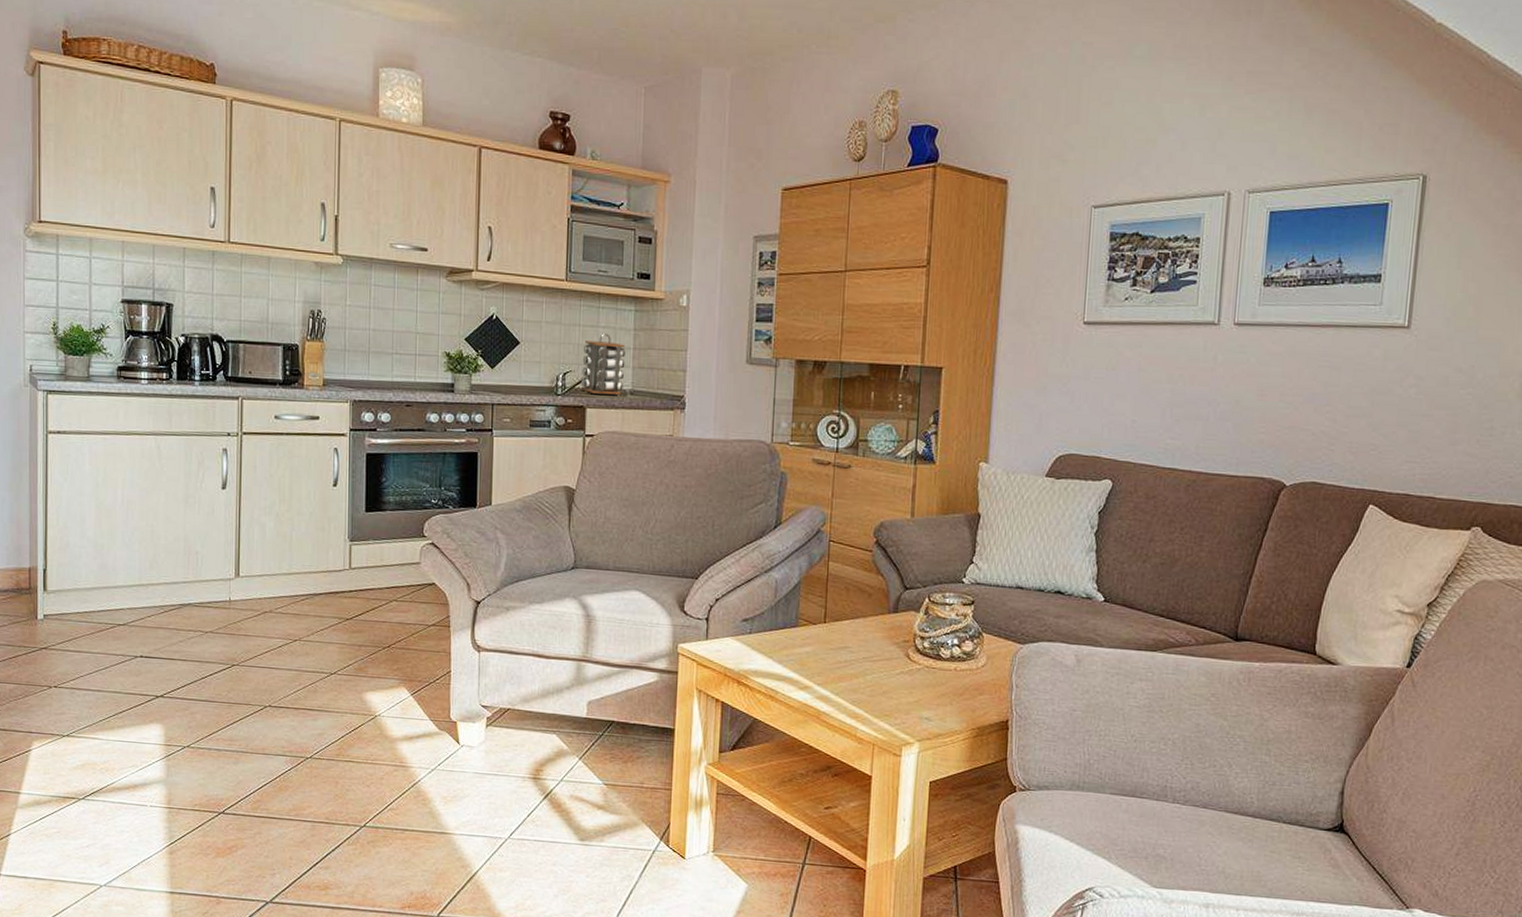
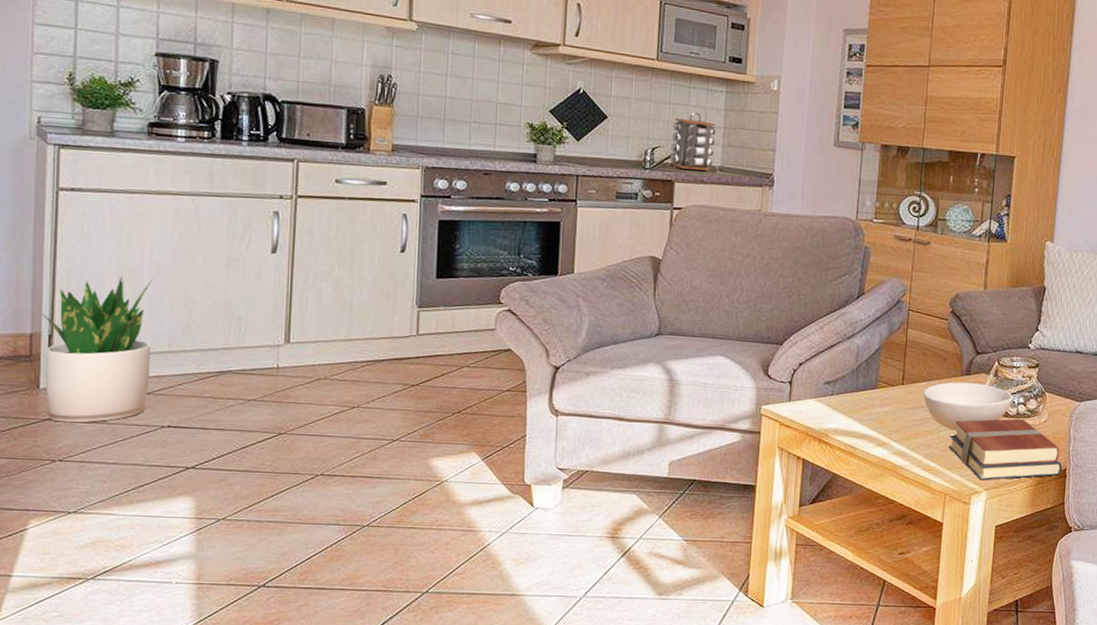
planter: none [37,513,125,652] -> present [41,276,153,424]
bowl: none [847,620,947,675] -> present [923,382,1013,431]
books: none [876,662,1004,731] -> present [948,418,1063,481]

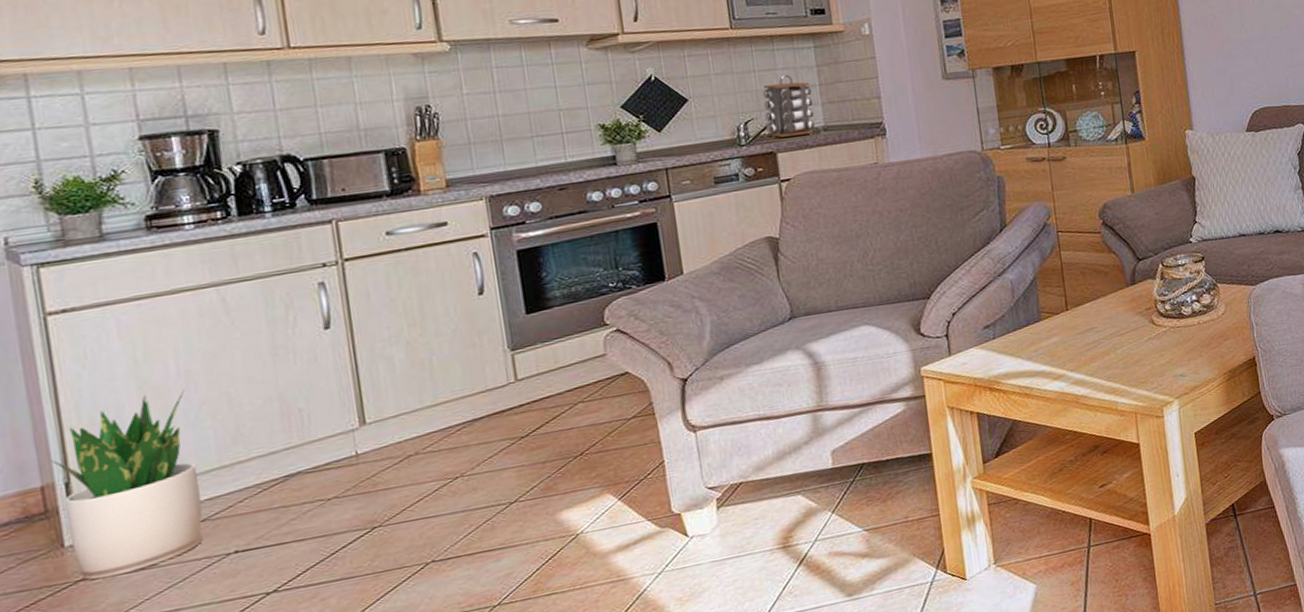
bowl: present [923,382,1013,431] -> none [1090,289,1186,346]
books: present [948,418,1063,481] -> none [1127,316,1251,390]

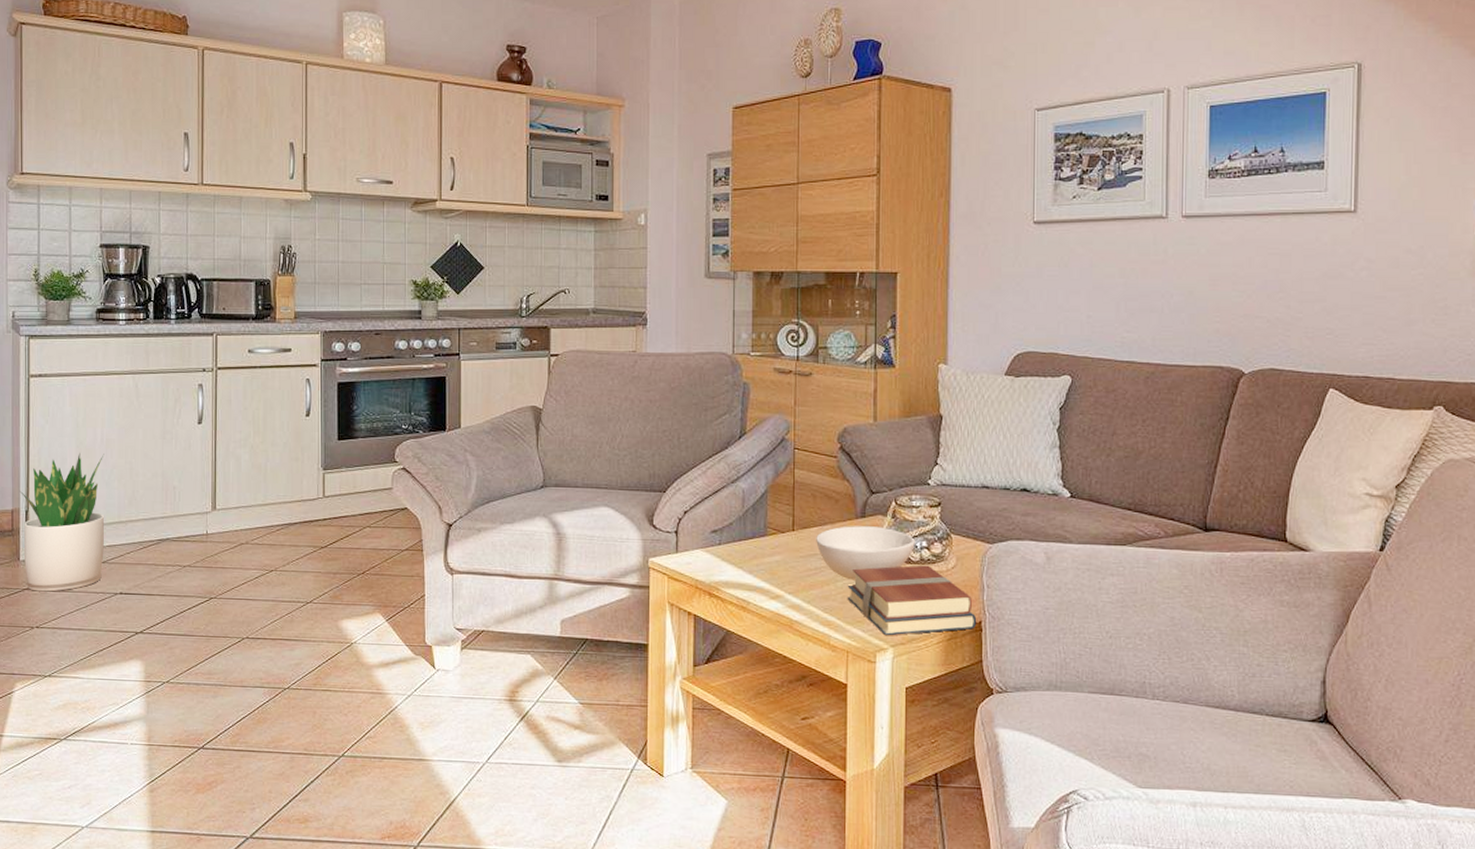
spice rack: present [762,74,815,139] -> none [545,255,587,315]
bowl: none [1090,289,1186,346] -> present [816,526,915,580]
books: none [1127,316,1251,390] -> present [847,565,977,636]

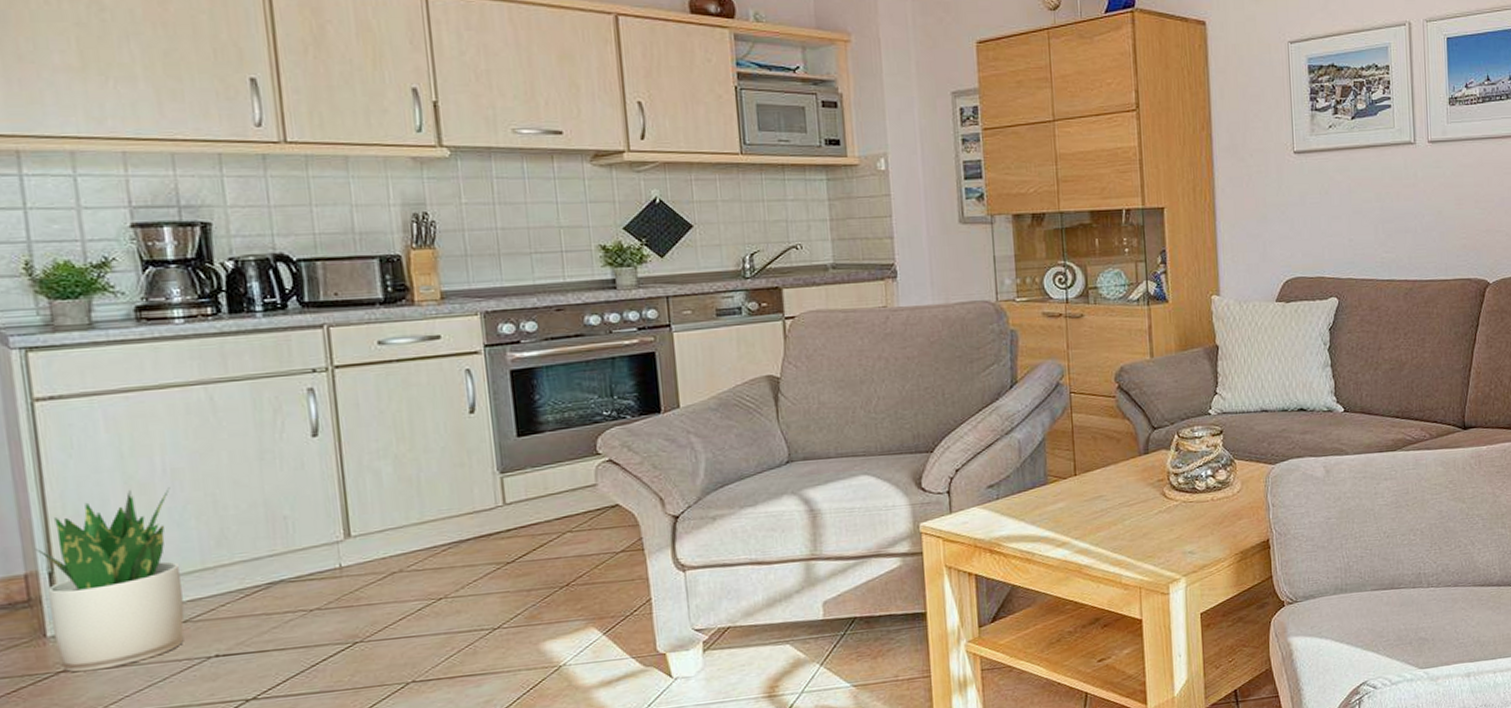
bowl: present [816,526,915,580] -> none [1100,461,1200,518]
books: present [847,565,977,636] -> none [1135,492,1265,567]

